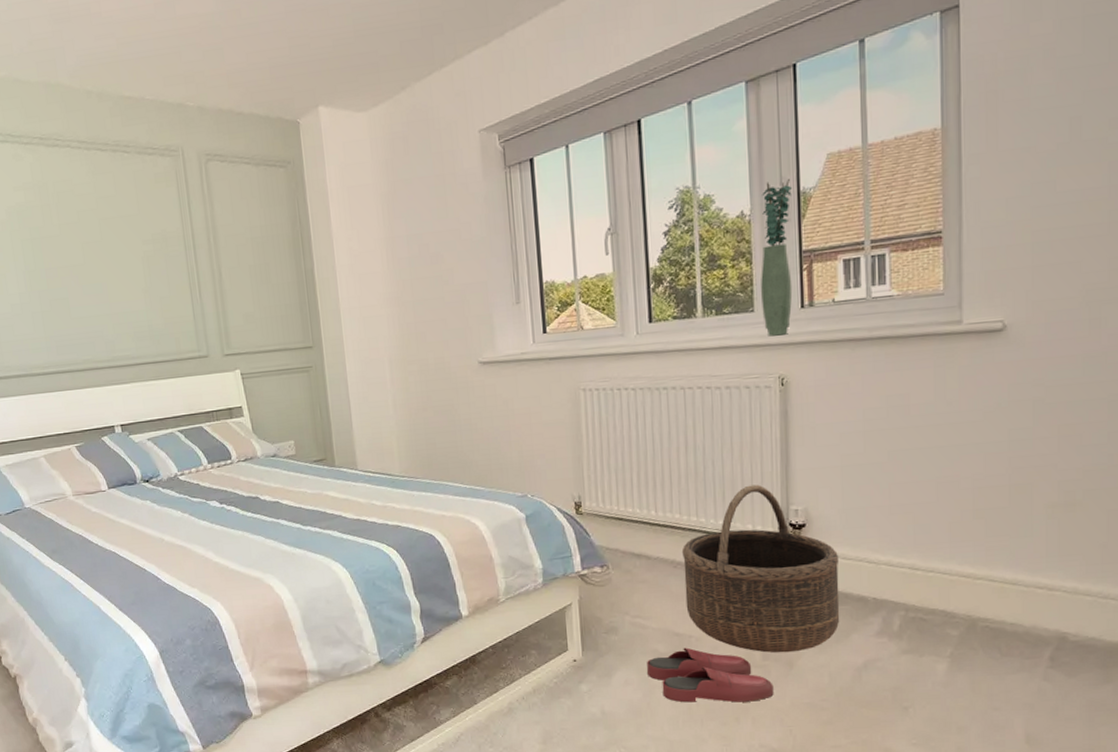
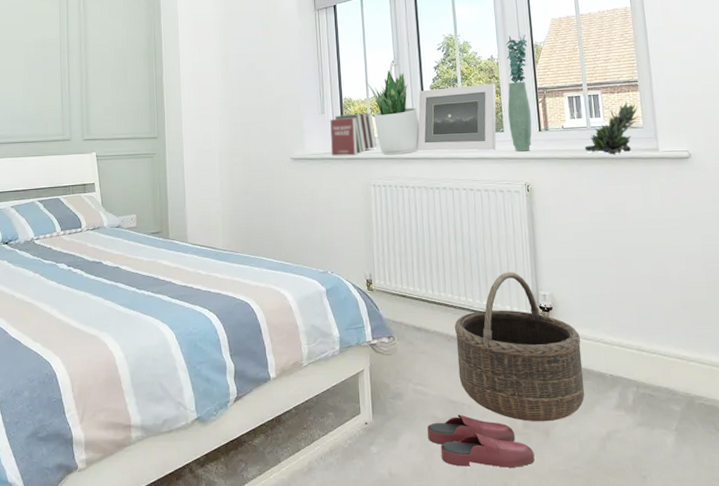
books: none [527,298,587,357] -> present [330,112,376,156]
planter: none [571,240,643,351] -> present [364,70,420,155]
picture frame: none [640,248,747,343] -> present [417,83,497,151]
succulent plant: none [861,260,939,333] -> present [584,101,639,155]

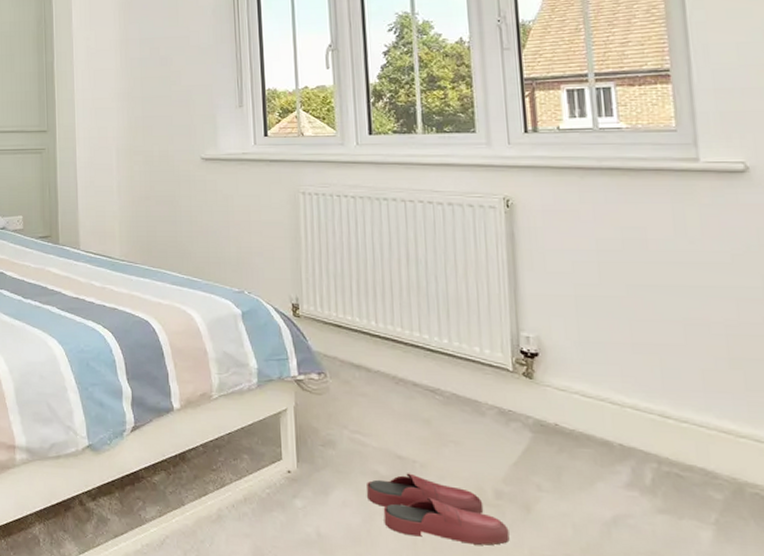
books: present [330,112,376,156] -> none [249,106,307,157]
planter: present [364,70,420,155] -> none [293,56,363,158]
picture frame: present [417,83,497,151] -> none [360,72,467,155]
basket: present [454,272,585,422] -> none [404,305,583,495]
vase: present [505,35,532,152] -> none [480,12,515,158]
succulent plant: present [584,101,639,155] -> none [589,96,671,165]

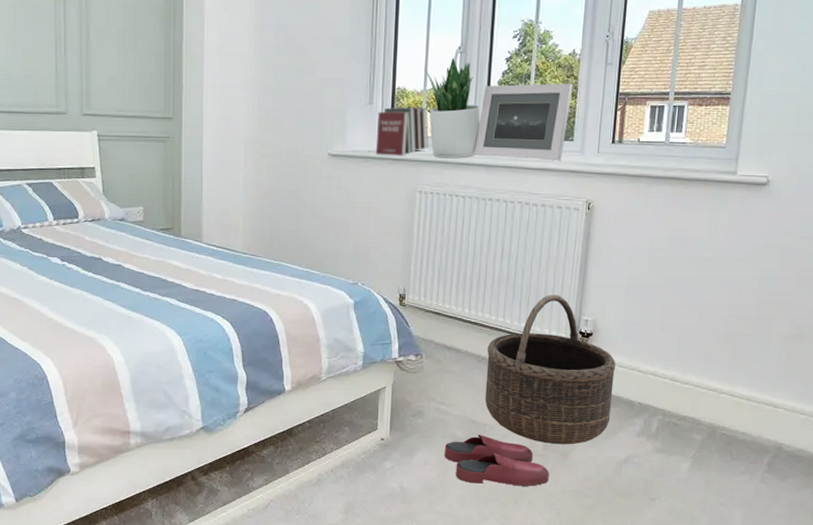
books: none [249,106,307,157] -> present [375,106,429,156]
planter: none [293,56,363,158] -> present [423,57,481,159]
picture frame: none [360,72,467,155] -> present [475,83,573,160]
basket: none [404,305,583,495] -> present [485,294,616,445]

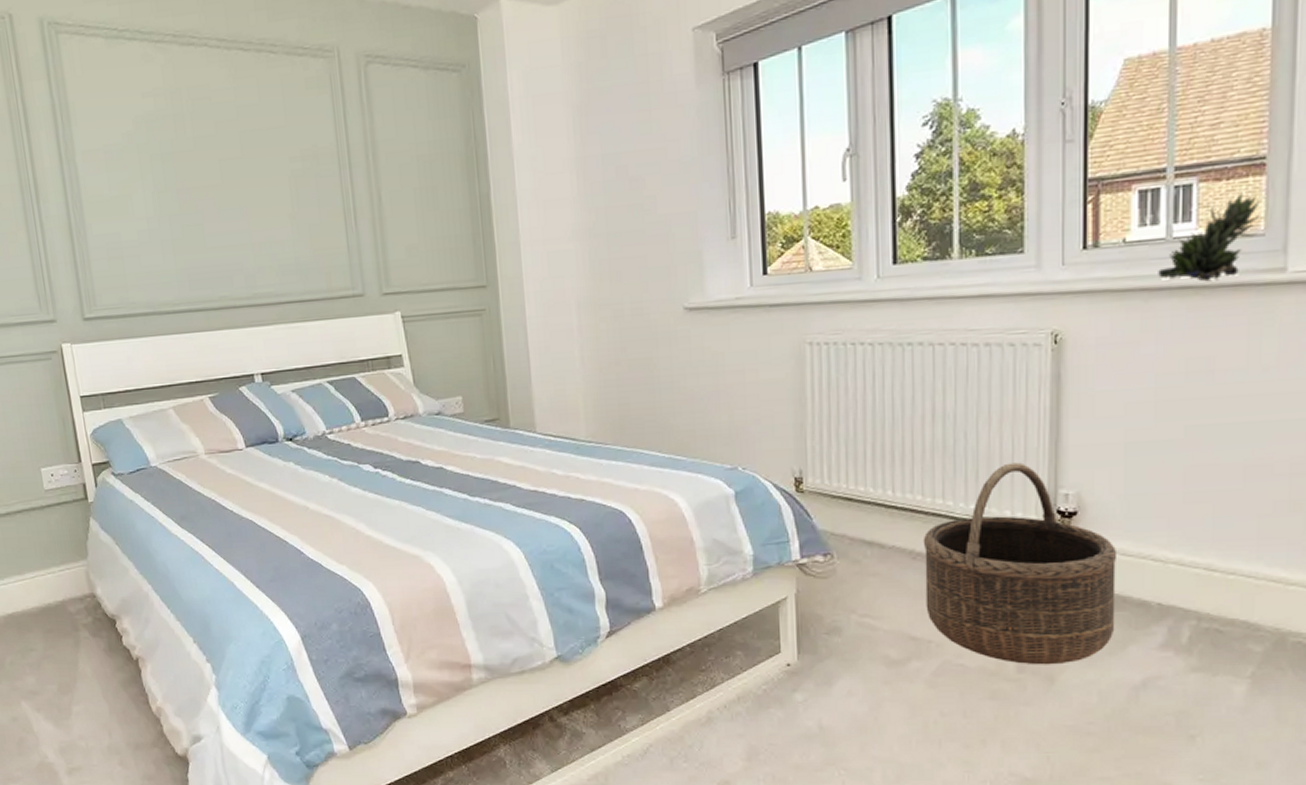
books: present [375,106,429,156] -> none [744,233,816,303]
planter: present [423,57,481,159] -> none [800,163,886,298]
slippers: present [445,434,549,486] -> none [876,654,1029,722]
picture frame: present [475,83,573,160] -> none [881,175,1017,289]
succulent plant: none [658,116,725,176] -> present [1158,192,1260,282]

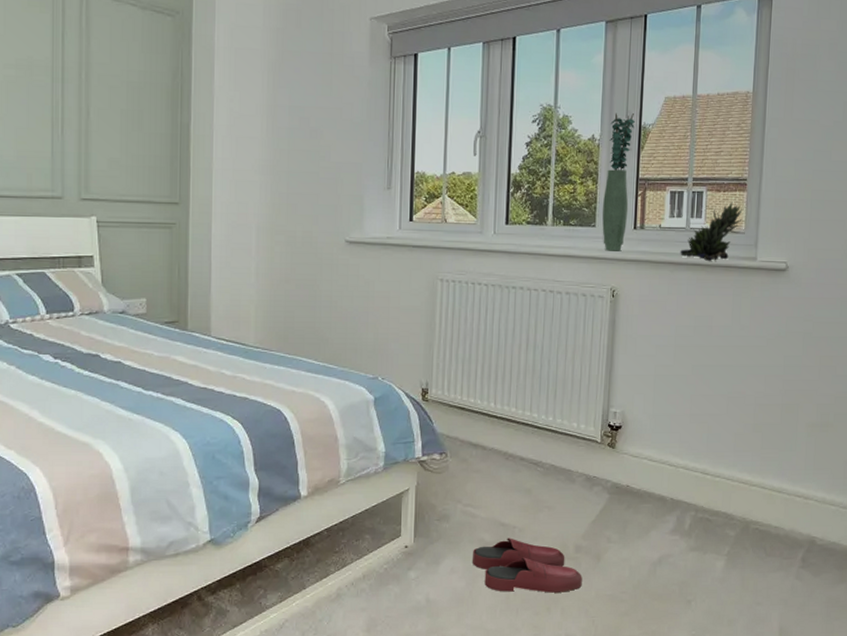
slippers: none [876,654,1029,722] -> present [473,538,582,593]
basket: present [923,462,1118,665] -> none [513,386,647,546]
vase: none [1032,90,1077,283] -> present [602,113,635,251]

